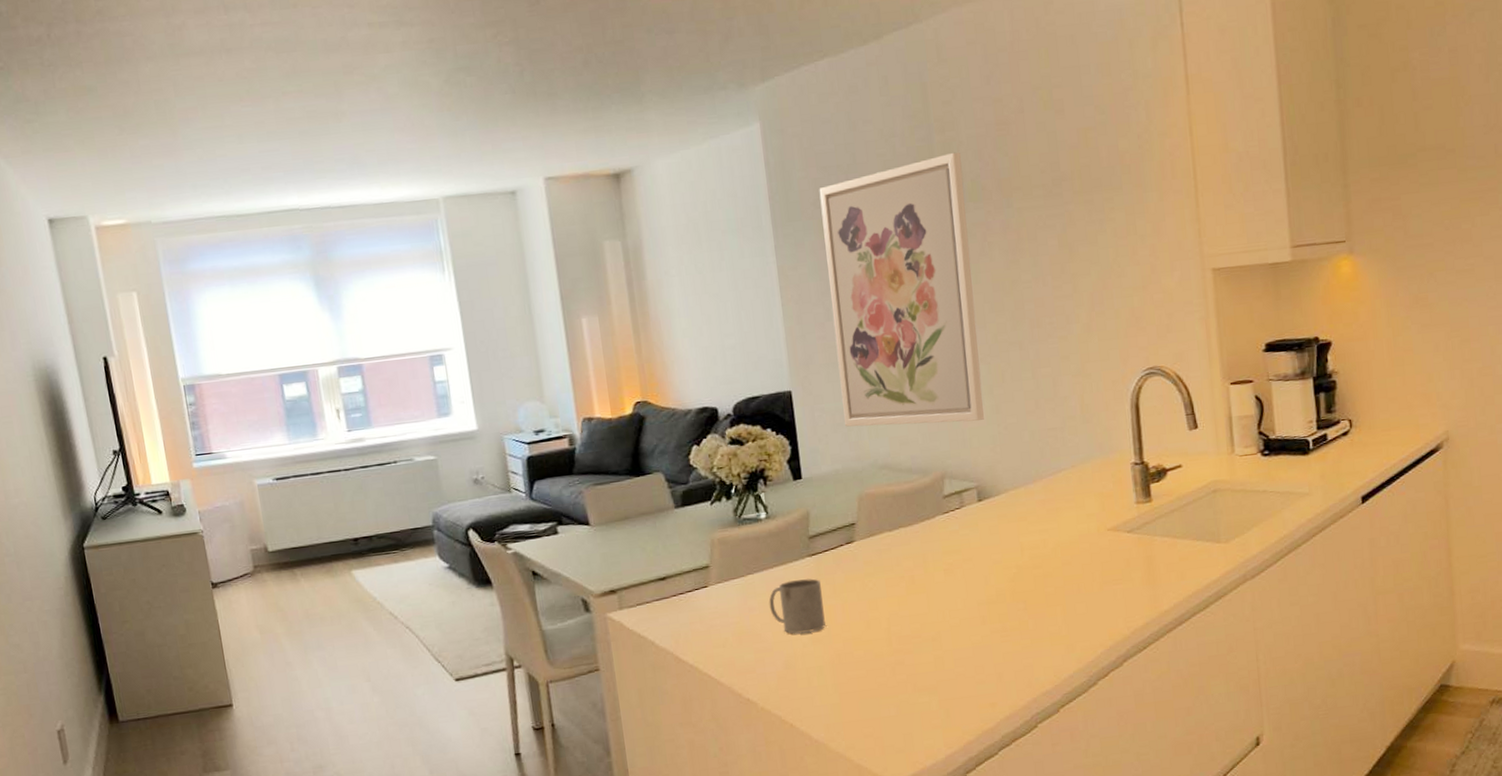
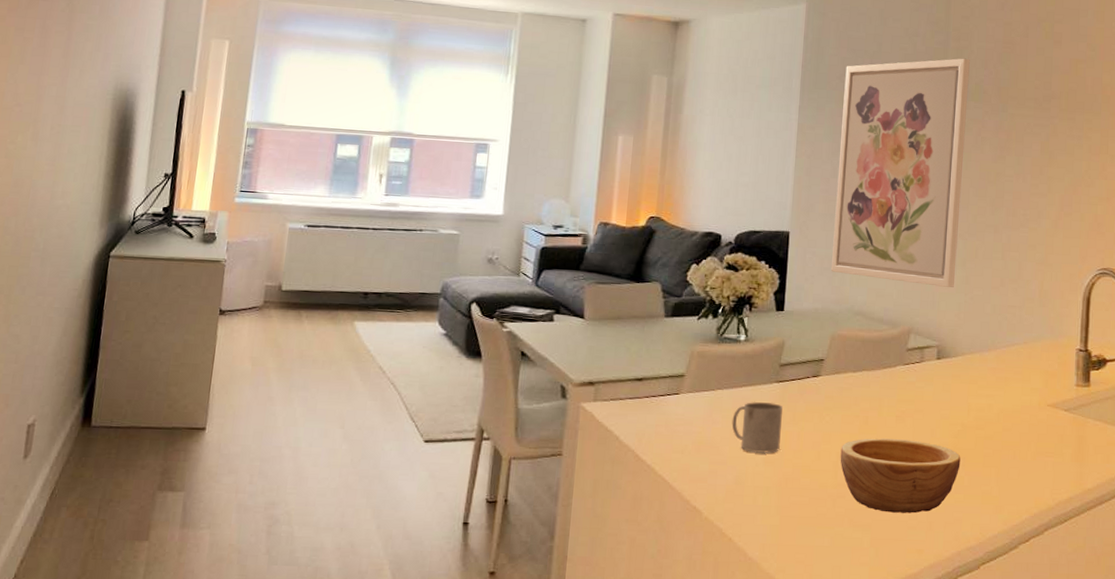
bowl: none [890,591,1022,672] -> present [840,438,961,514]

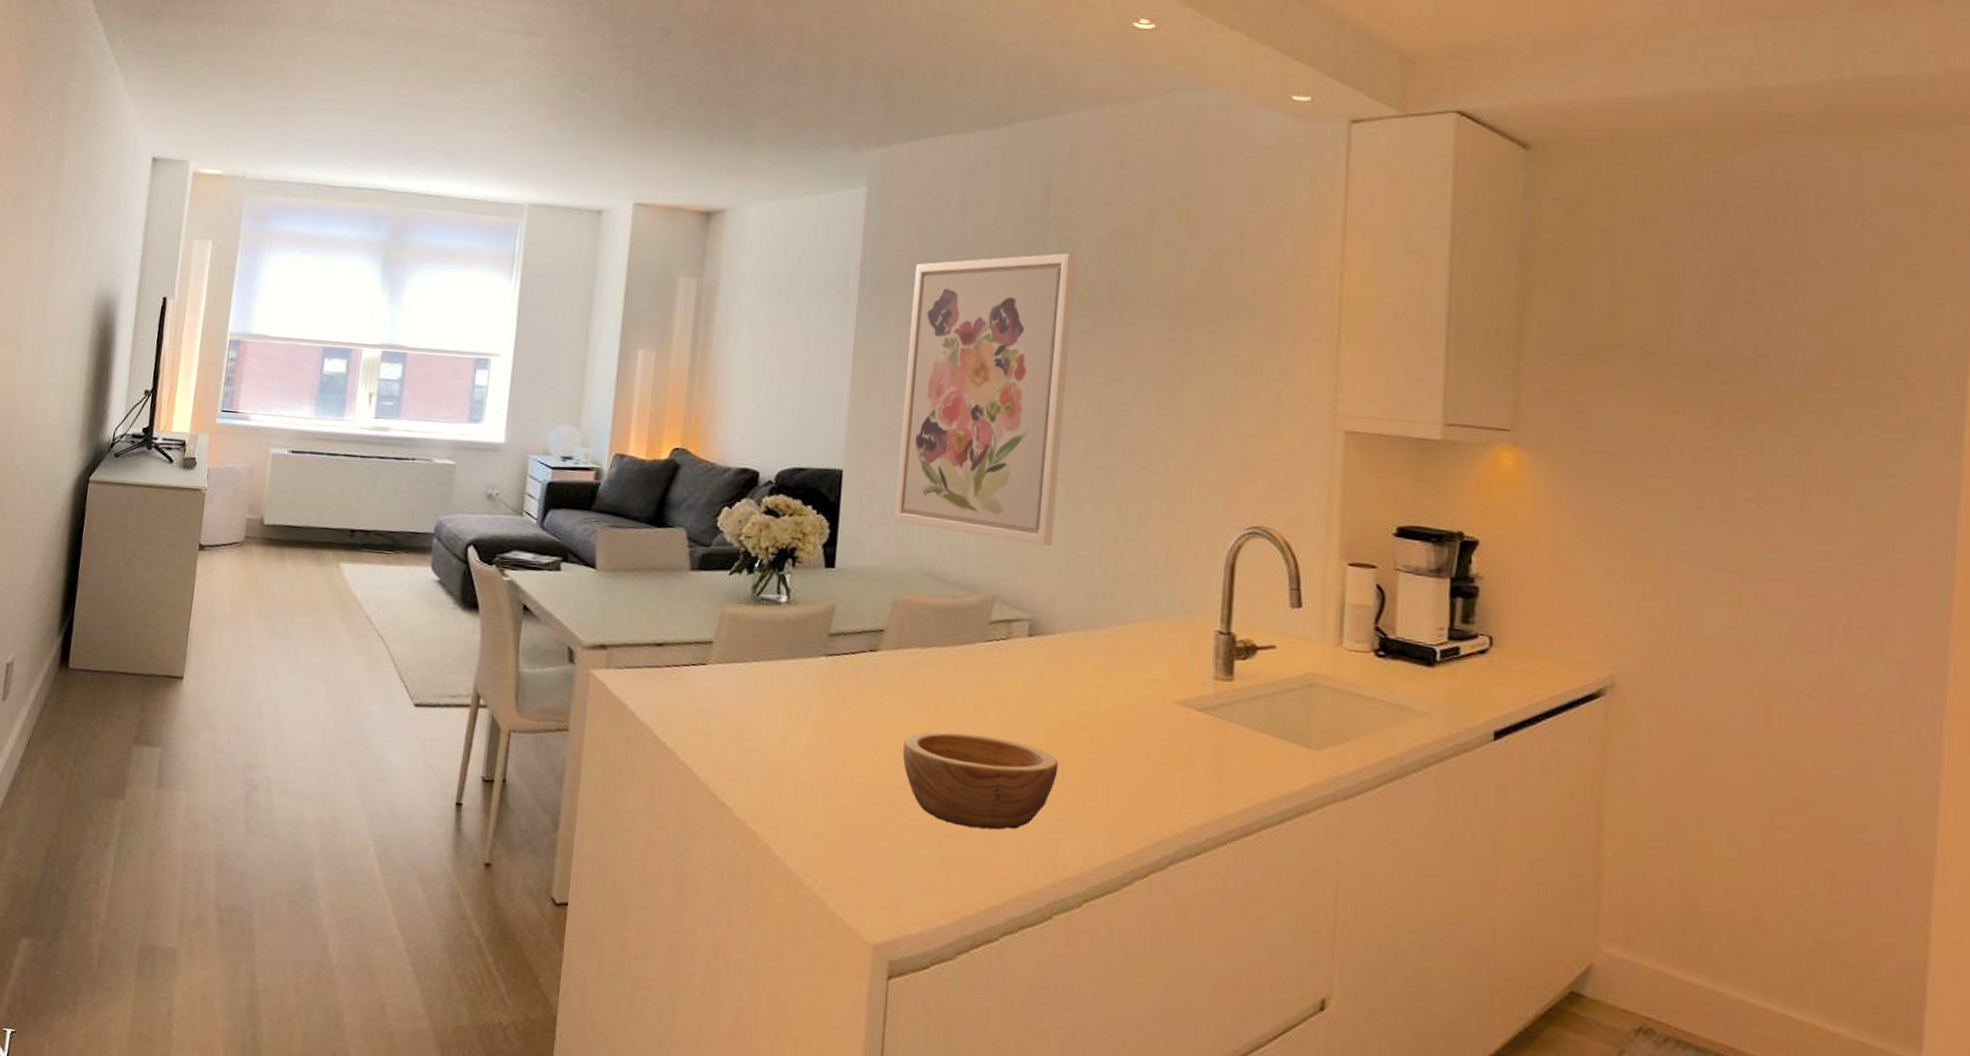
mug: present [731,401,783,453] -> none [769,677,832,743]

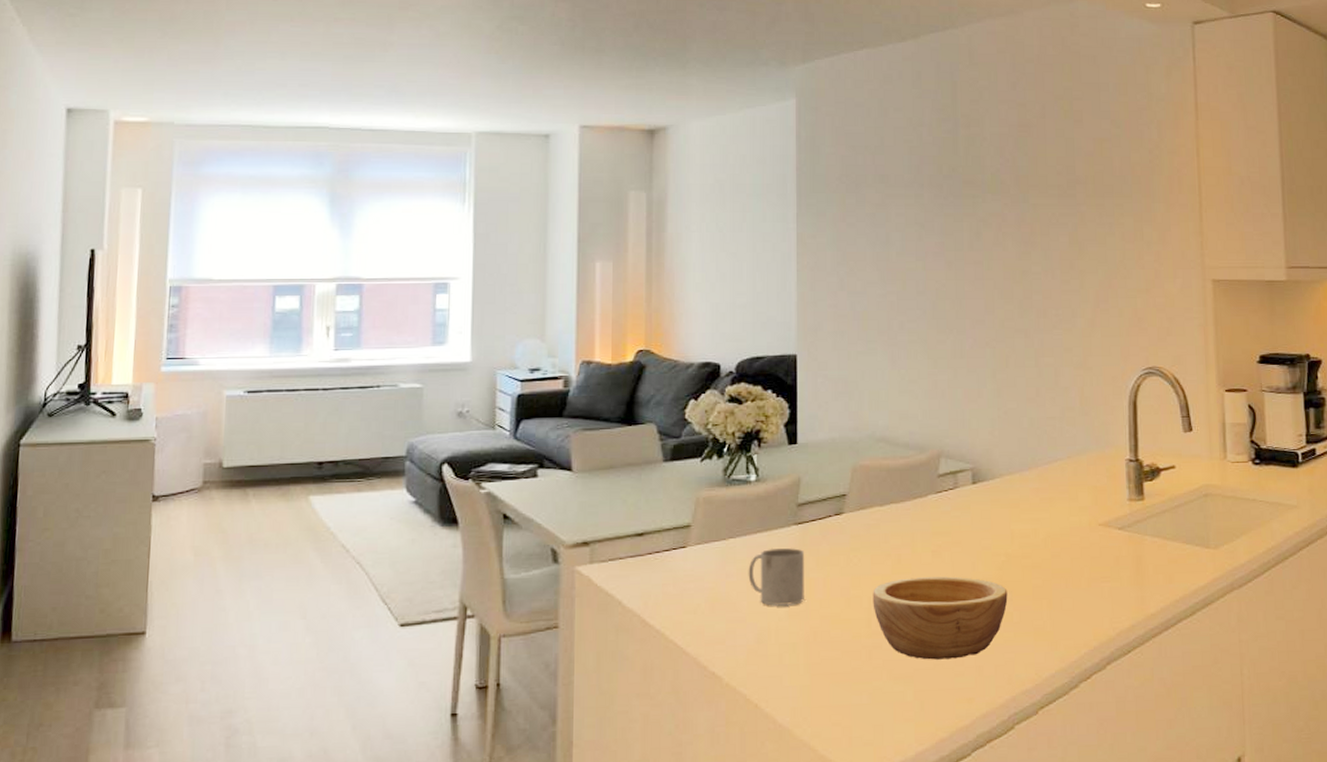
mug: none [769,677,832,743] -> present [748,548,804,606]
wall art: present [894,252,1076,545] -> none [845,146,986,402]

